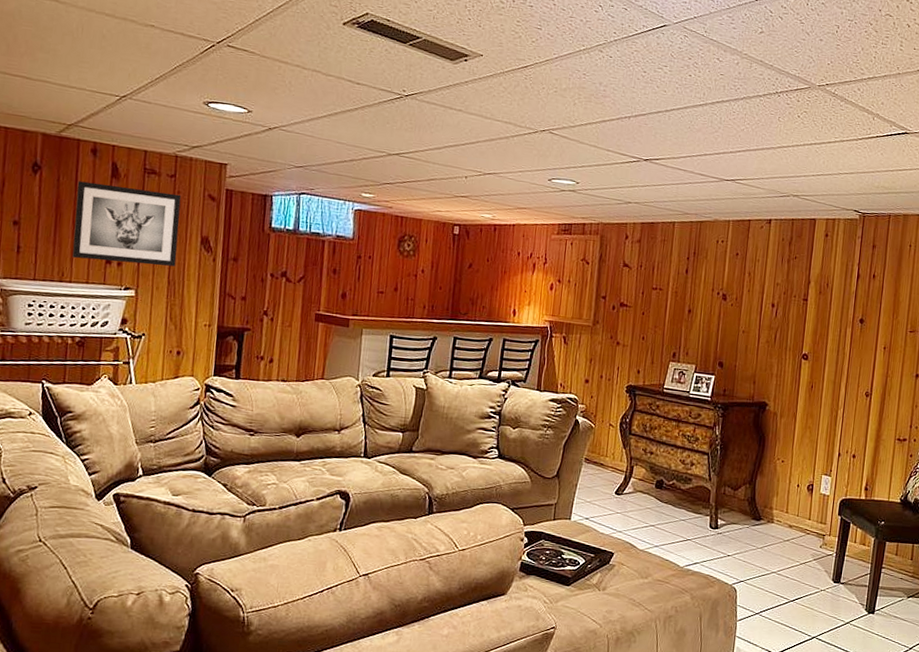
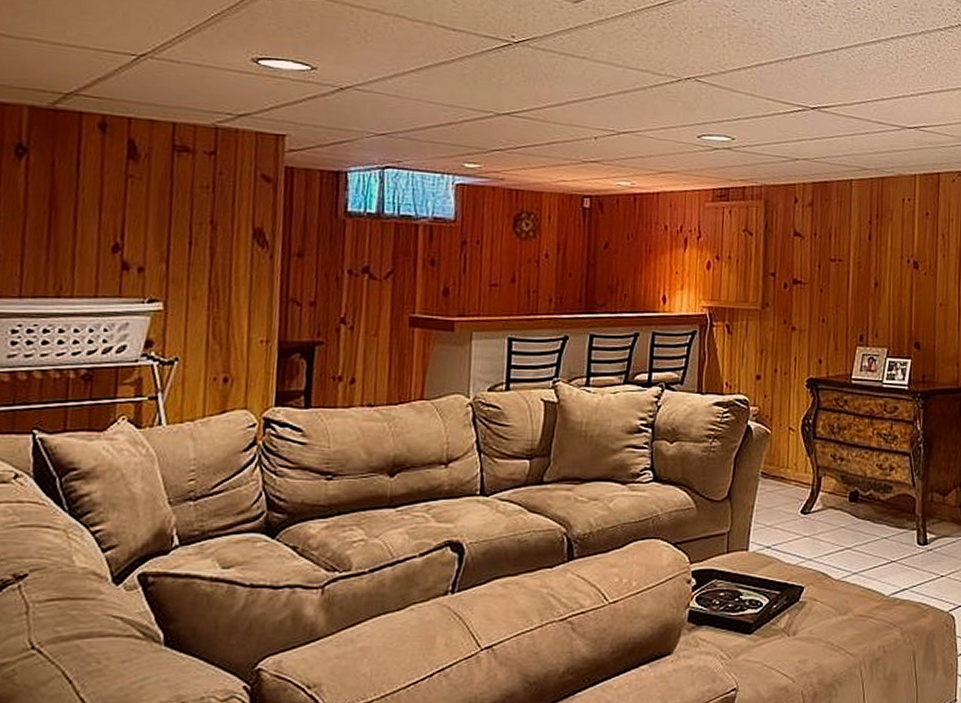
wall art: present [72,181,182,267] -> none [73,165,225,269]

